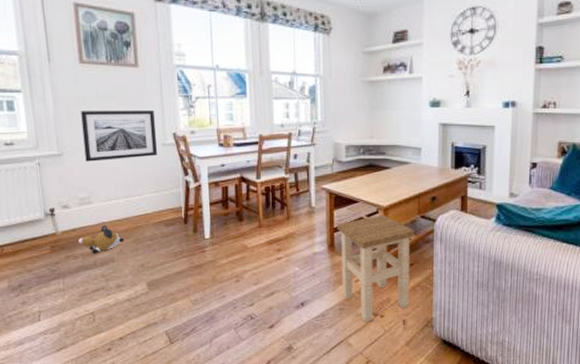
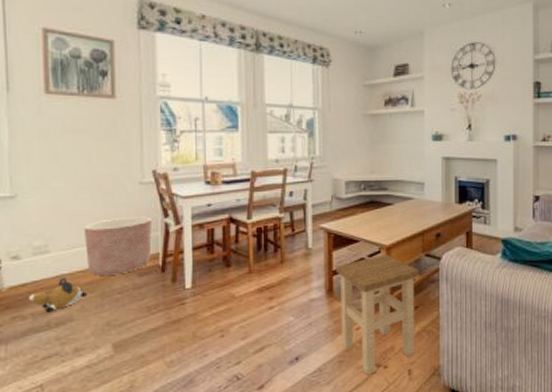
wall art: present [81,111,157,162] -> none [43,146,133,204]
planter: none [119,174,175,224] -> present [85,216,152,275]

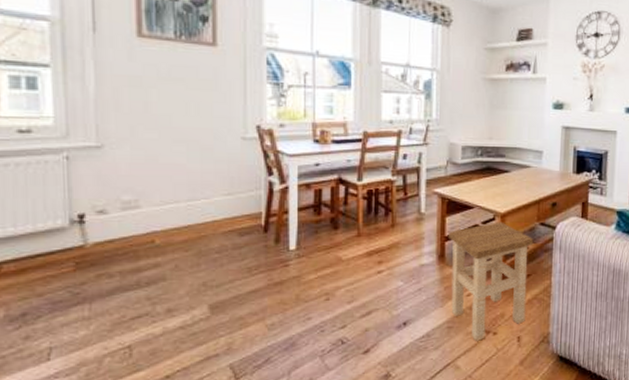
plush toy: present [29,278,87,313] -> none [117,235,181,271]
planter: present [85,216,152,275] -> none [180,173,254,234]

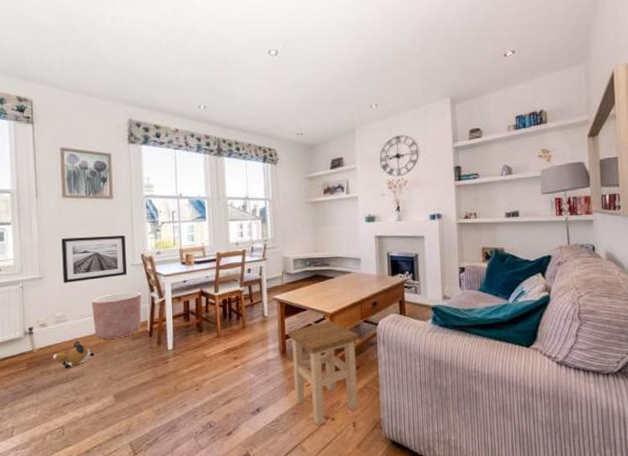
plush toy: none [117,235,181,271] -> present [53,341,94,369]
wall art: none [134,94,234,157] -> present [61,235,127,283]
planter: none [180,173,254,234] -> present [92,291,142,339]

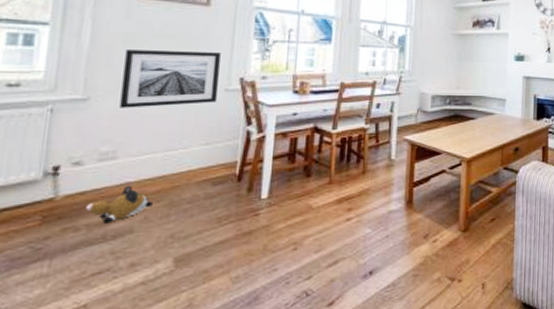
planter: present [92,291,142,339] -> none [157,123,233,184]
stool: present [288,321,360,426] -> none [417,167,498,289]

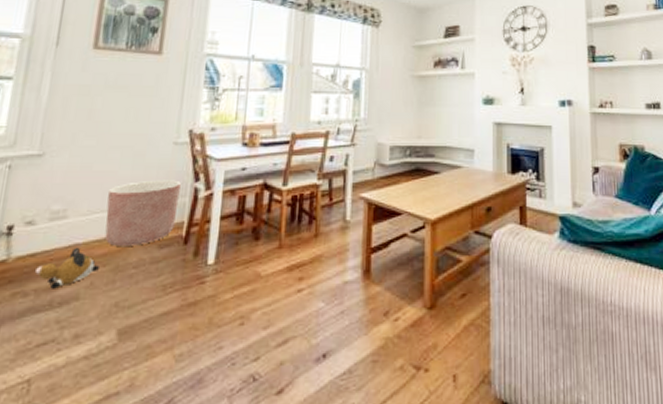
wall art: present [119,49,221,108] -> none [72,102,171,164]
planter: none [157,123,233,184] -> present [105,180,181,246]

